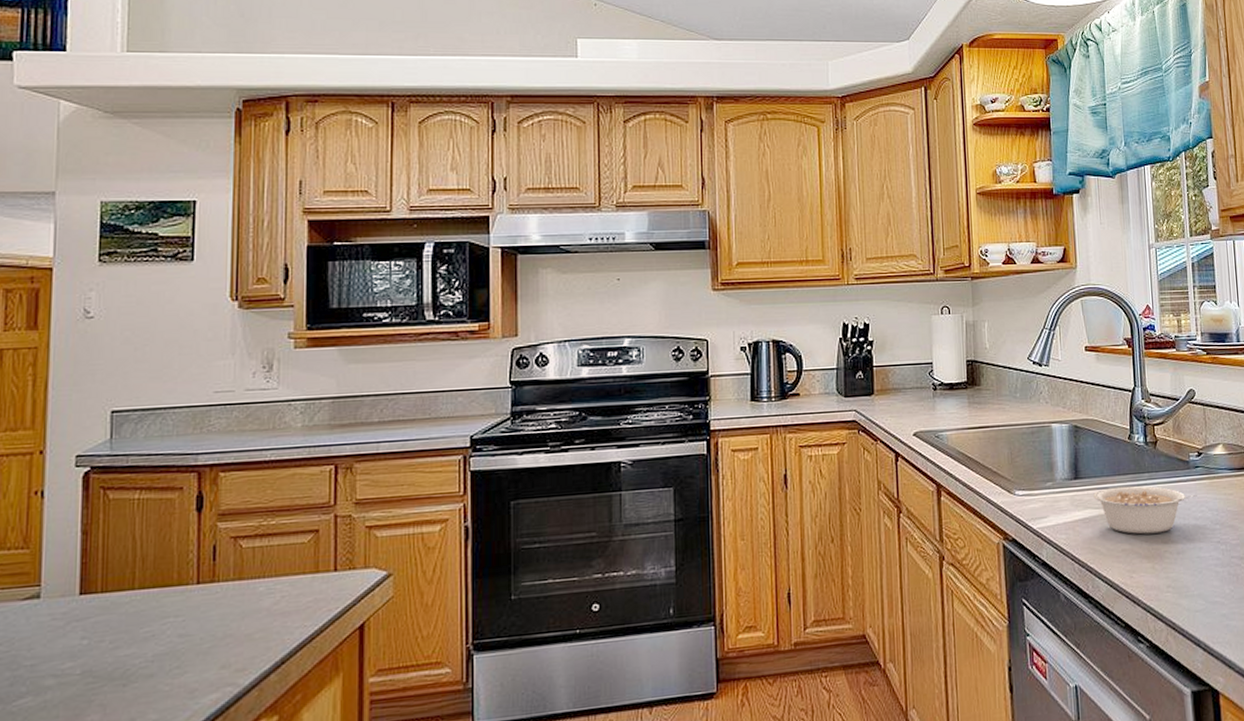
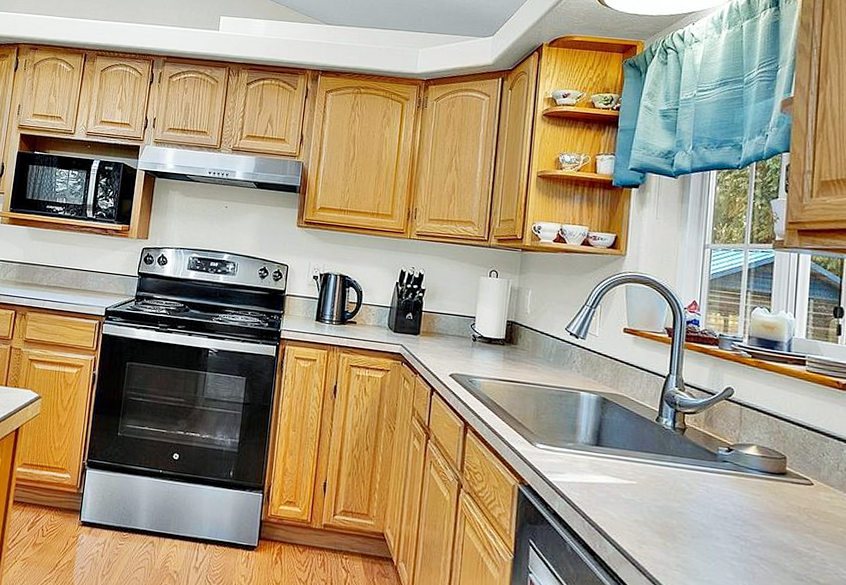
legume: present [1093,486,1197,534] -> none [613,460,722,515]

